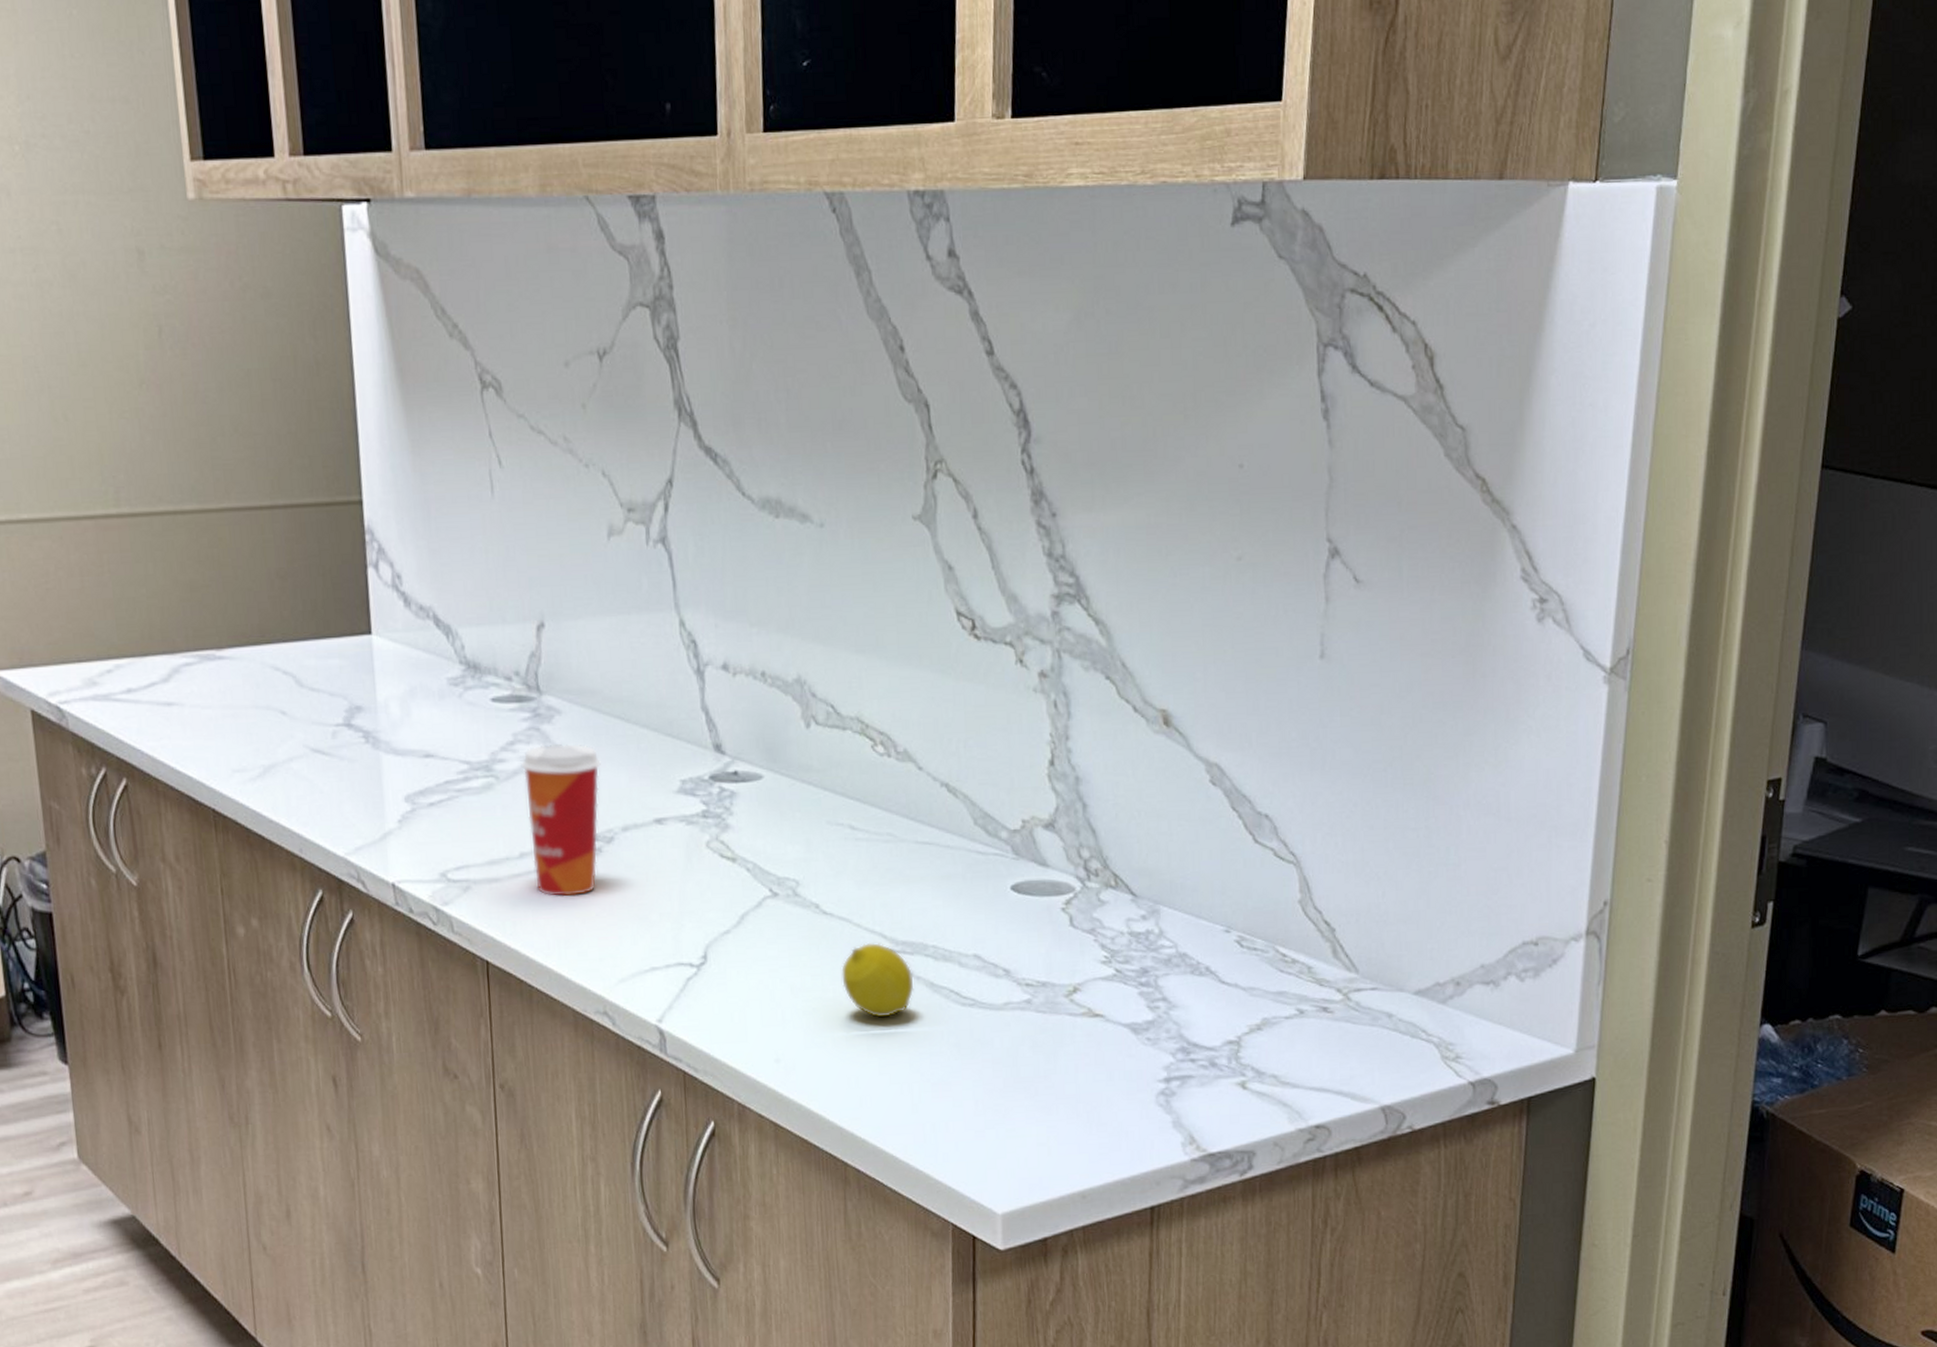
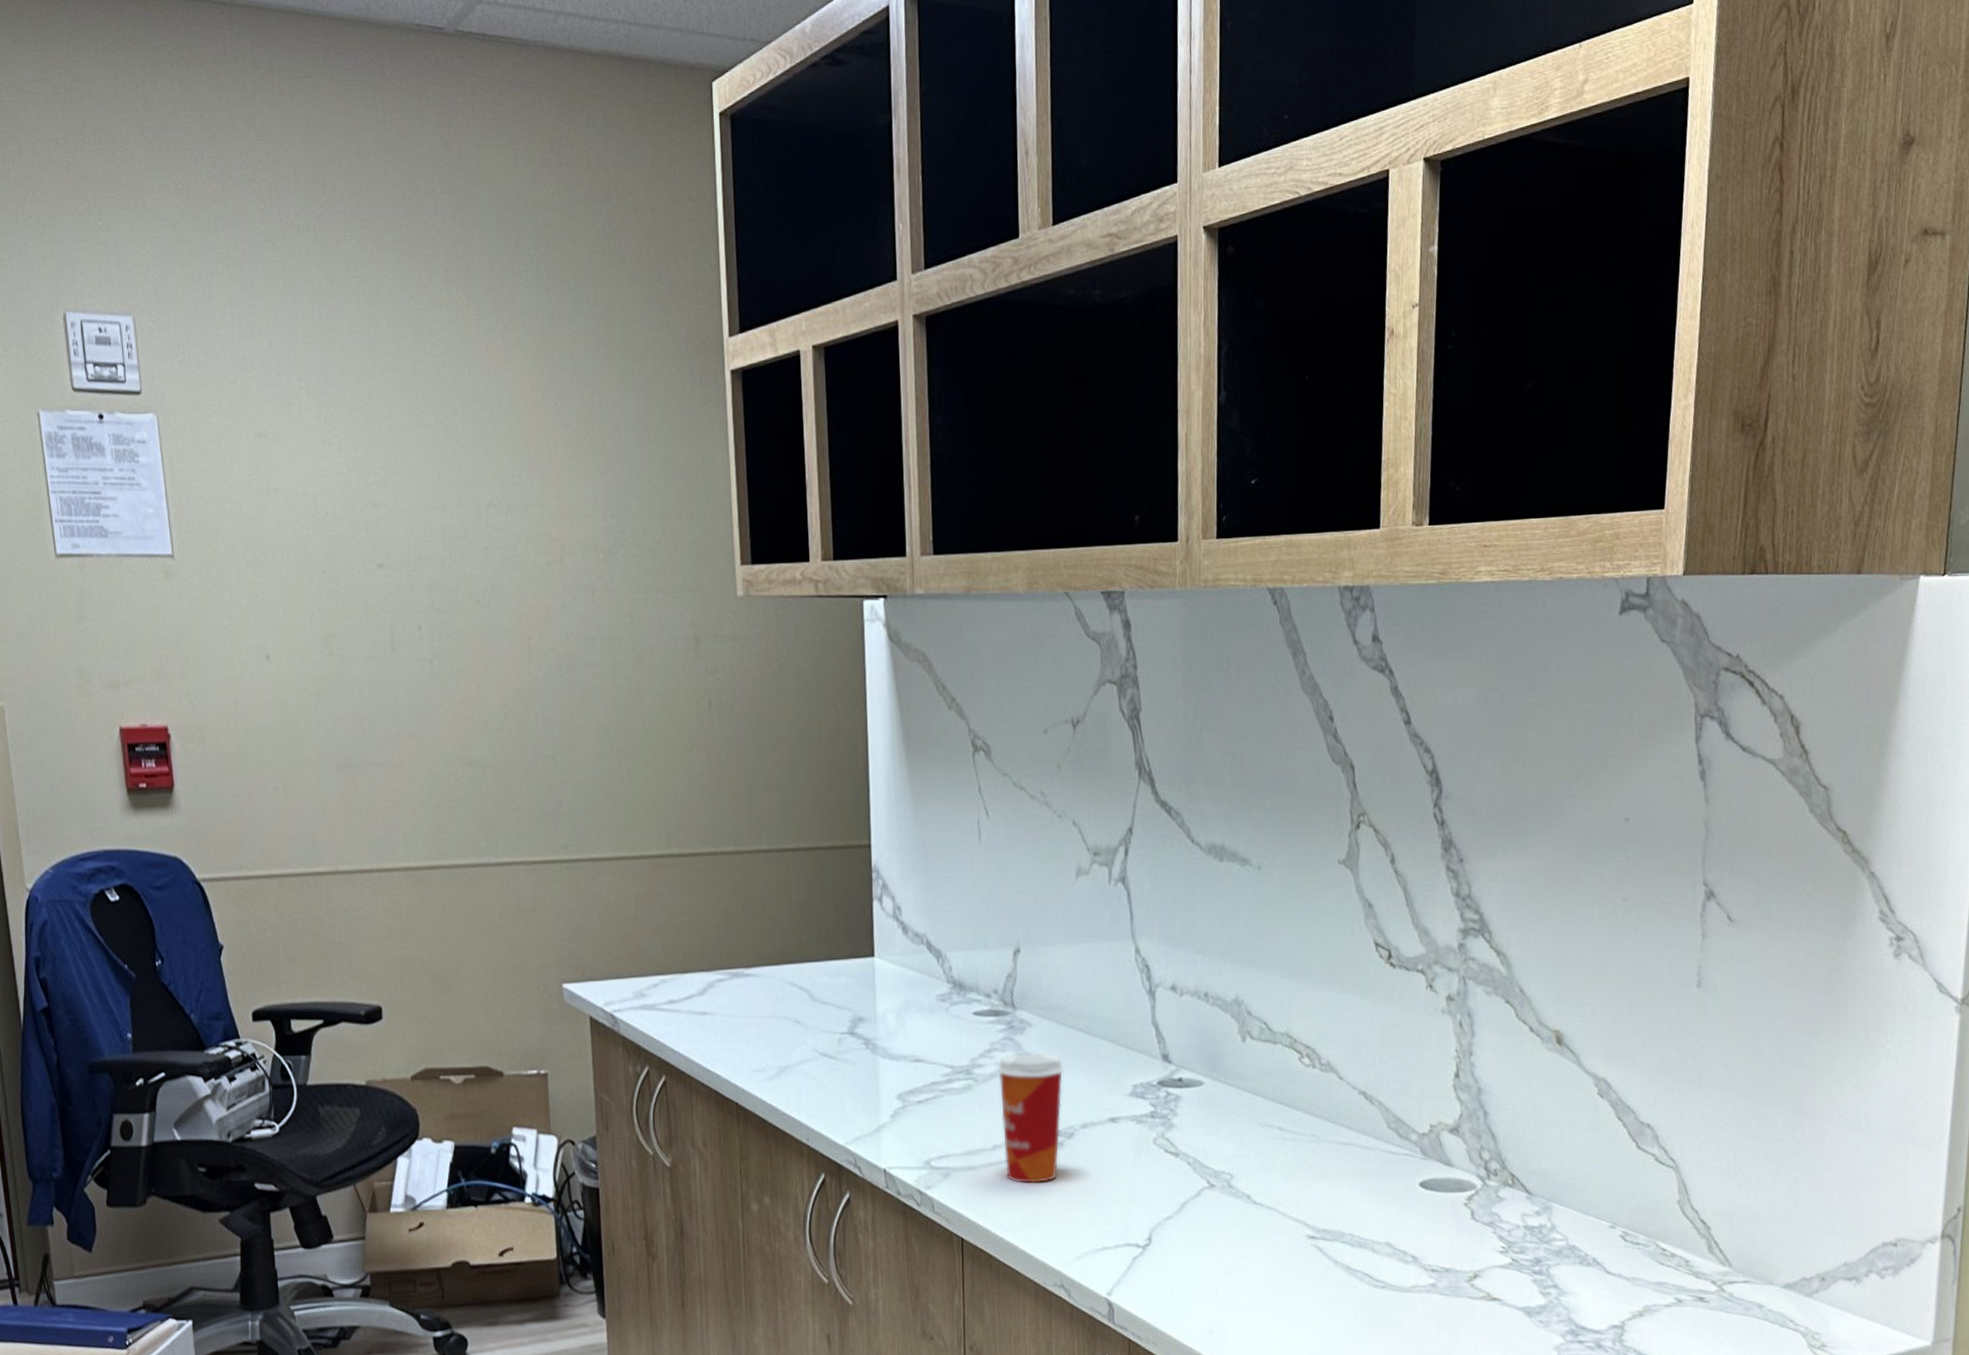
fruit: present [841,943,914,1018] -> none [1269,1230,1333,1296]

